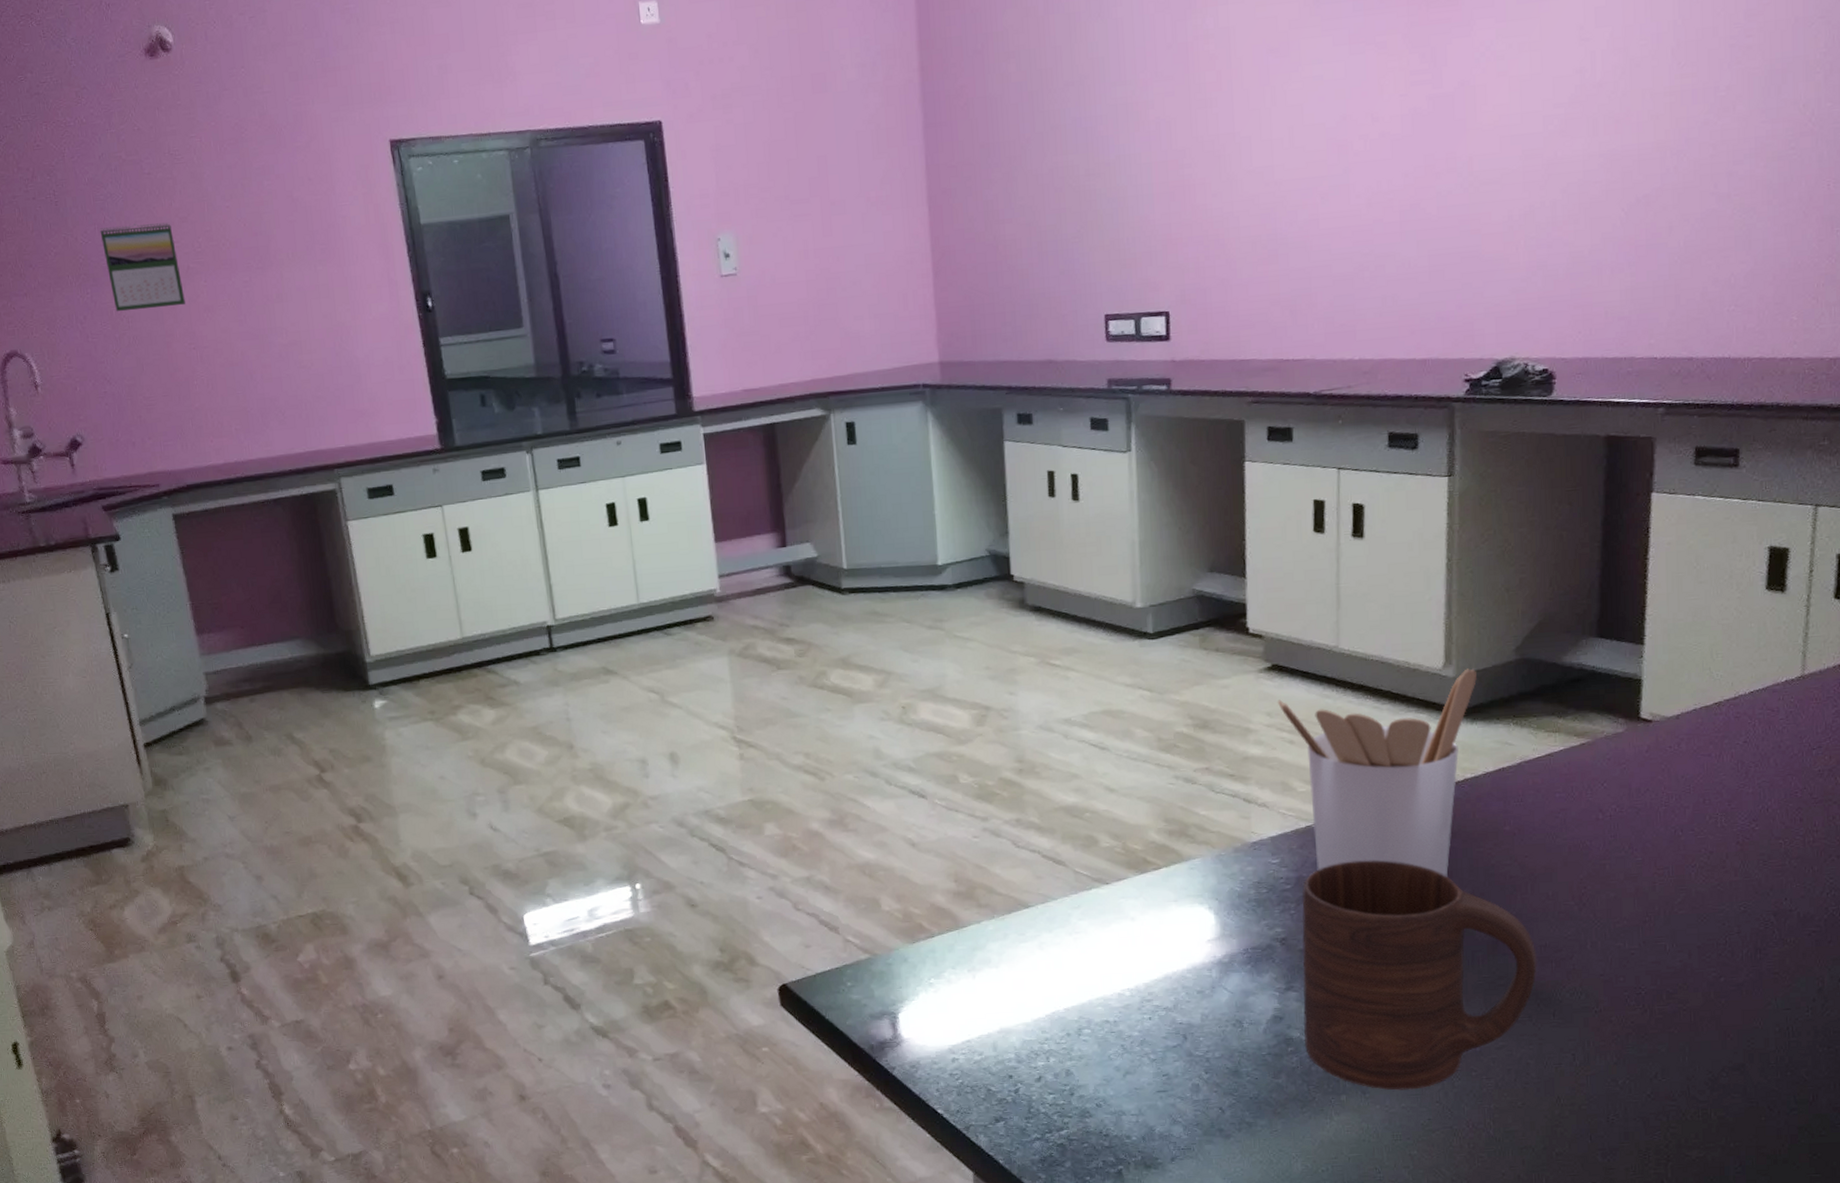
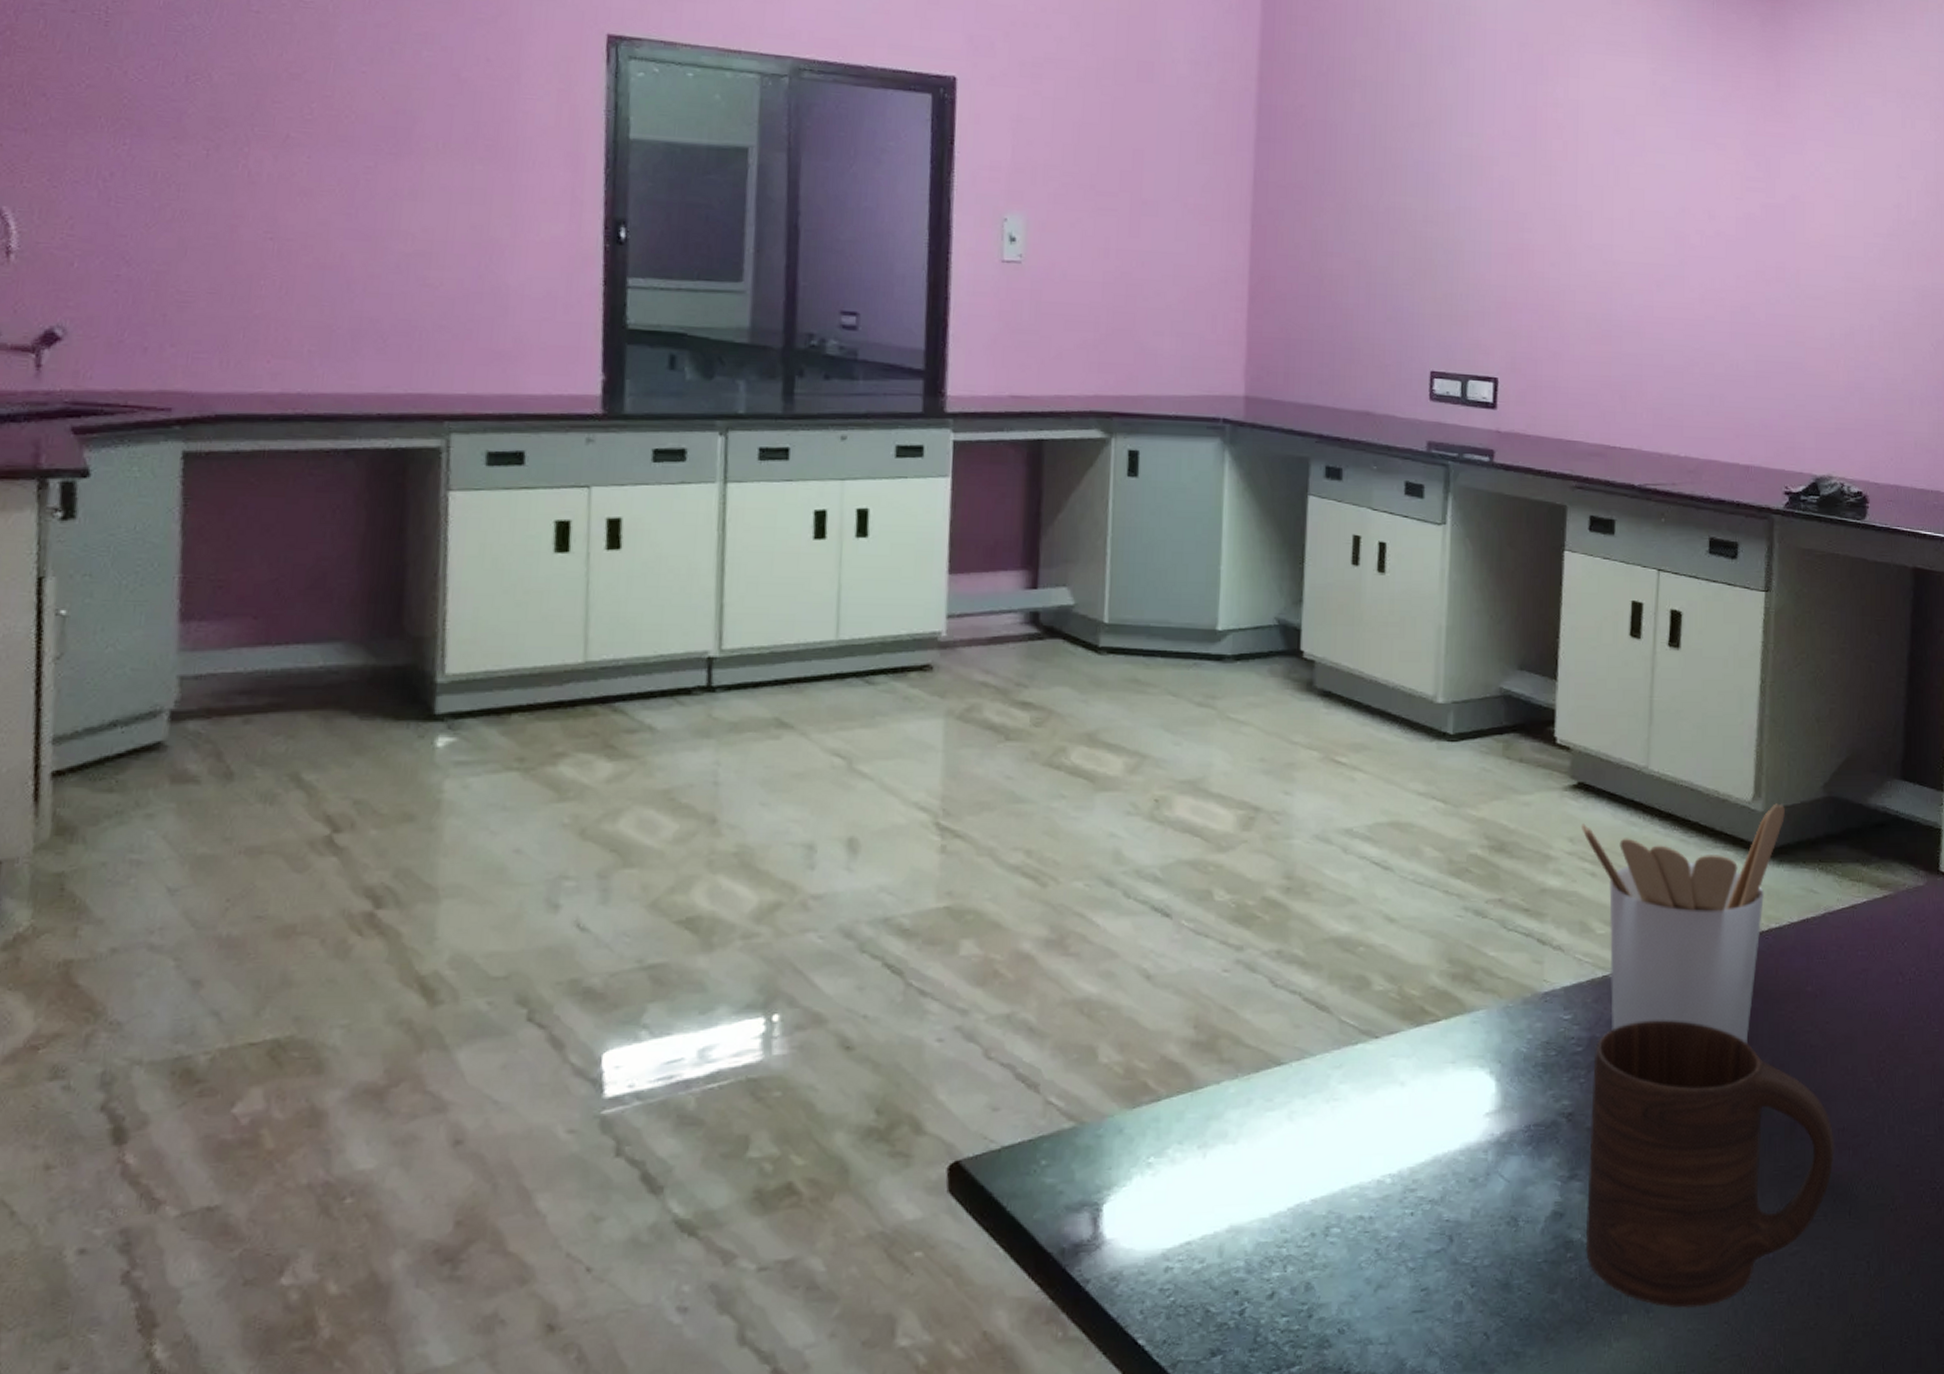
calendar: present [99,222,185,311] -> none [162,66,275,182]

